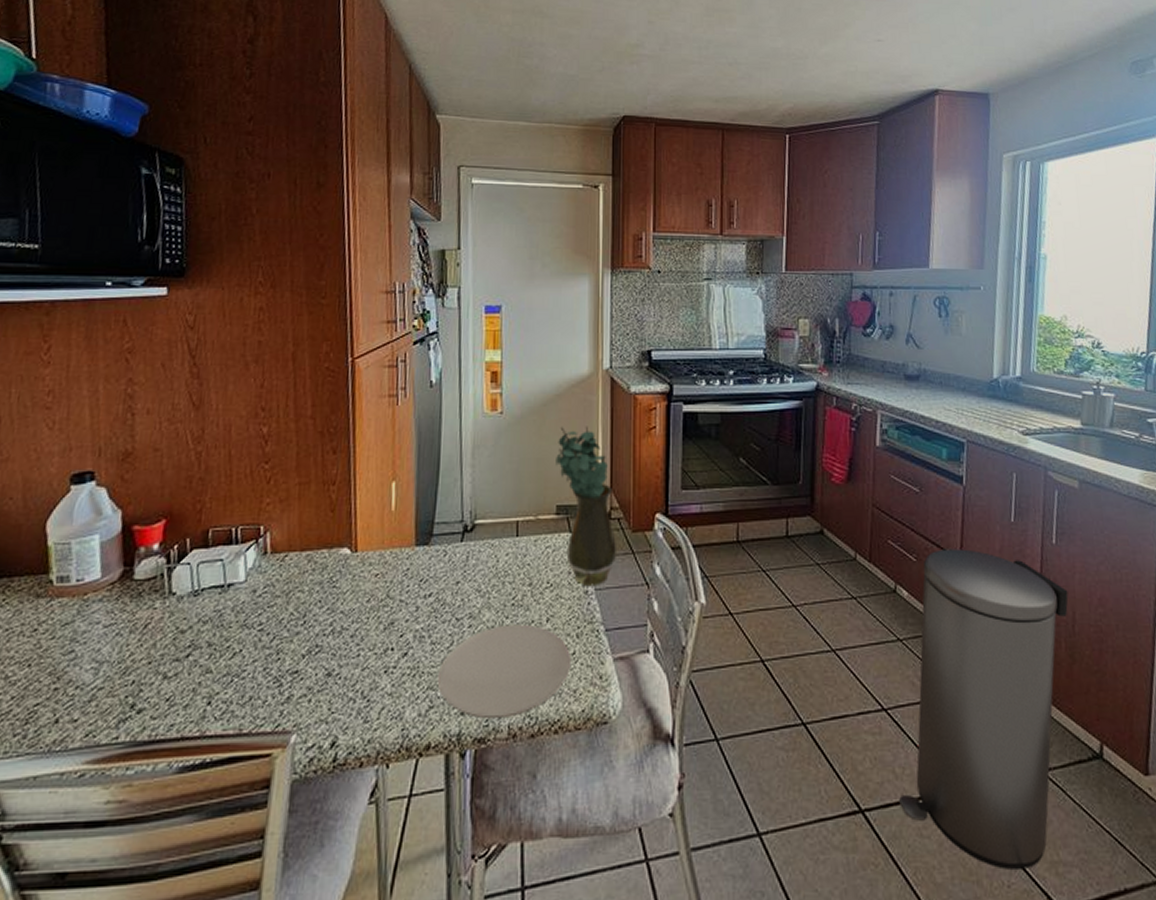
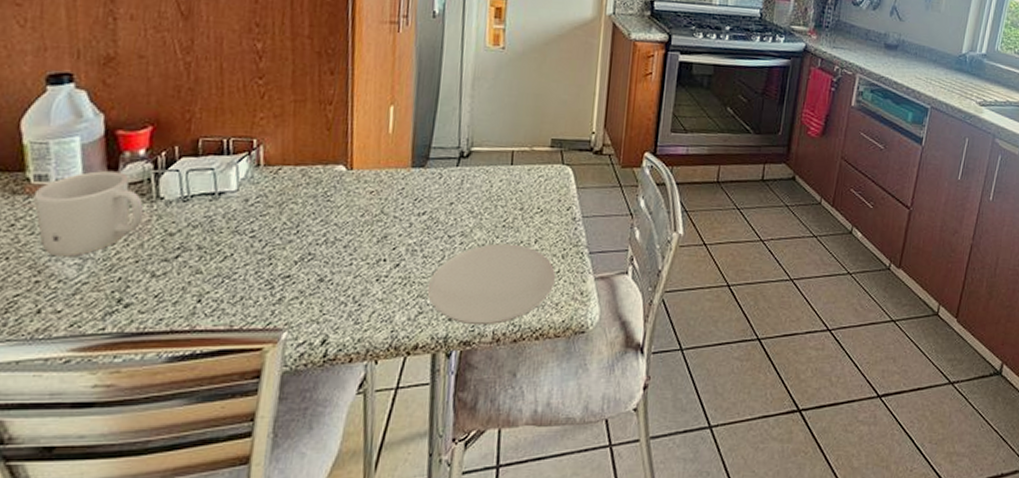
mug: none [55,569,158,662] -> present [33,171,145,257]
vase: present [556,426,618,587] -> none [553,66,607,215]
pedal bin: present [899,549,1069,870] -> none [831,199,996,458]

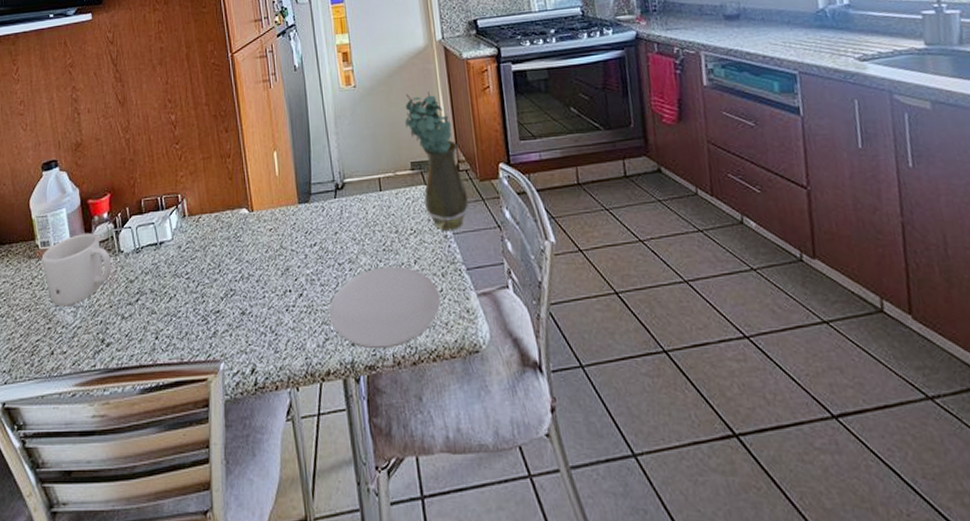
vase: none [553,66,607,215] -> present [405,91,469,232]

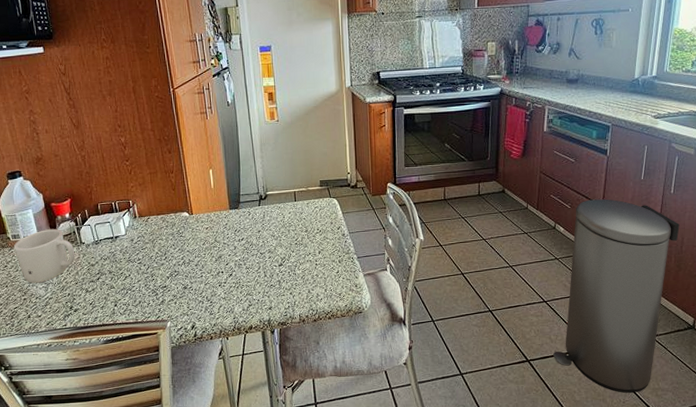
plate: present [329,266,441,349] -> none [252,255,337,312]
vase: present [405,91,469,232] -> none [317,127,363,232]
pedal bin: none [768,178,947,498] -> present [553,199,680,393]

